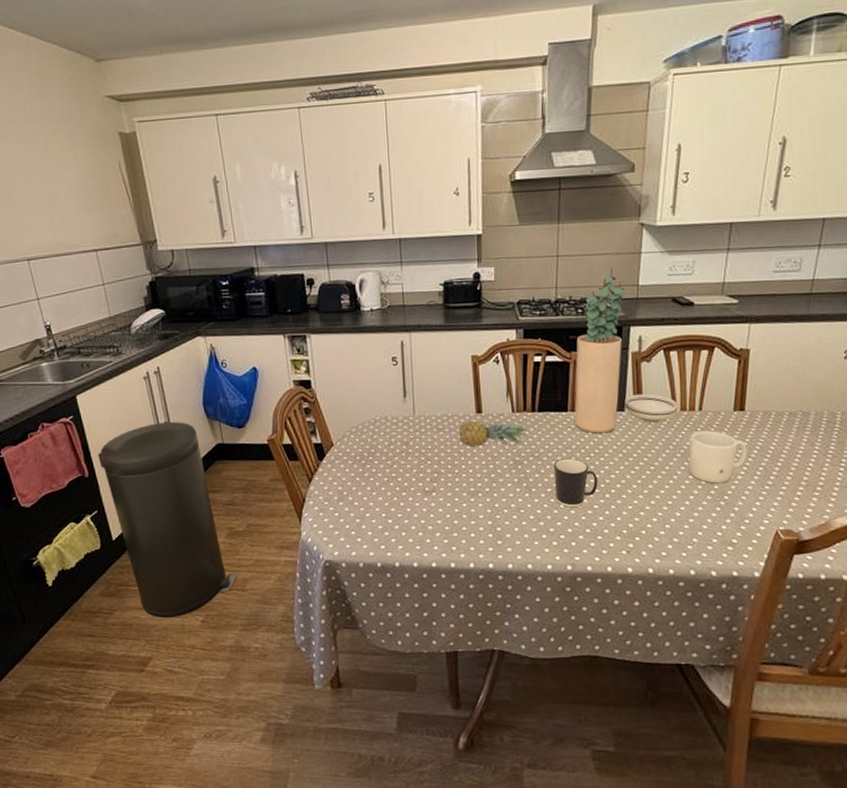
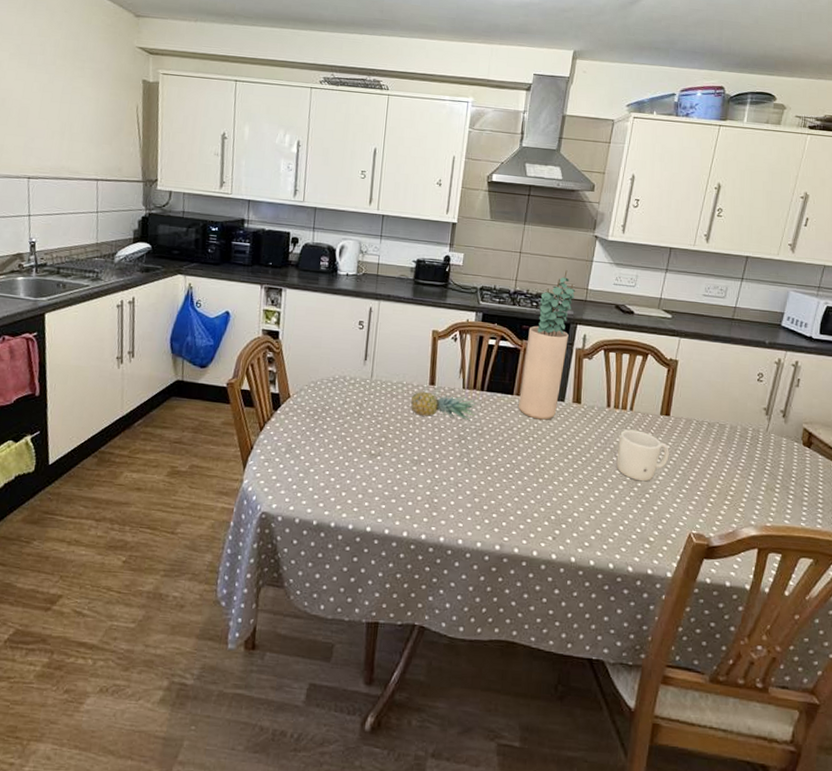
pedal bin: present [98,422,238,618] -> none [53,351,171,554]
mug: present [553,458,598,508] -> none [492,439,533,489]
bowl: present [624,393,678,423] -> none [565,387,612,416]

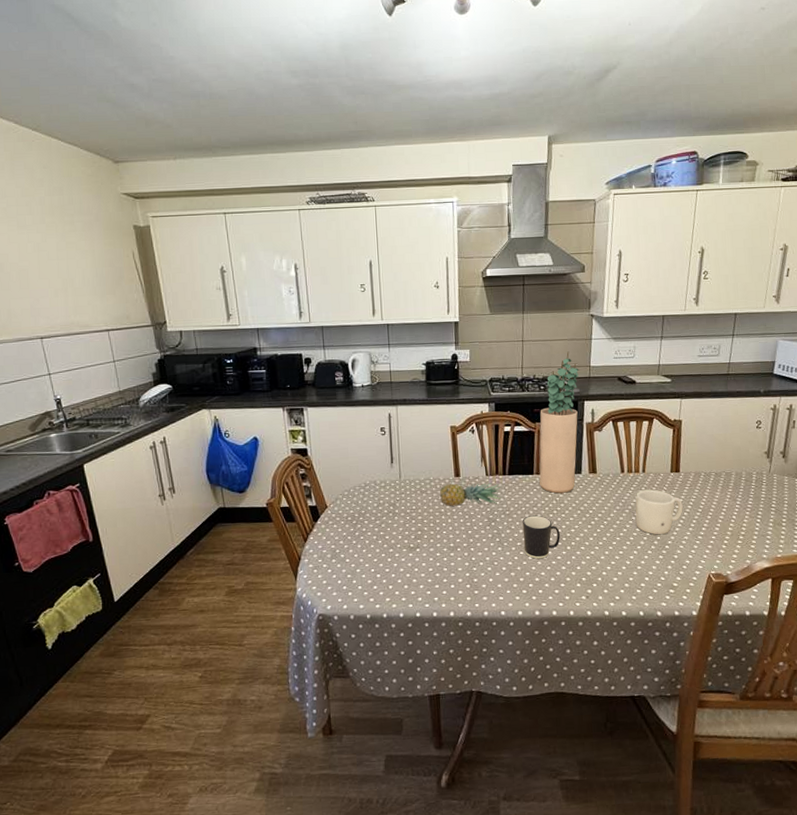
mug: none [492,439,533,489] -> present [522,515,560,559]

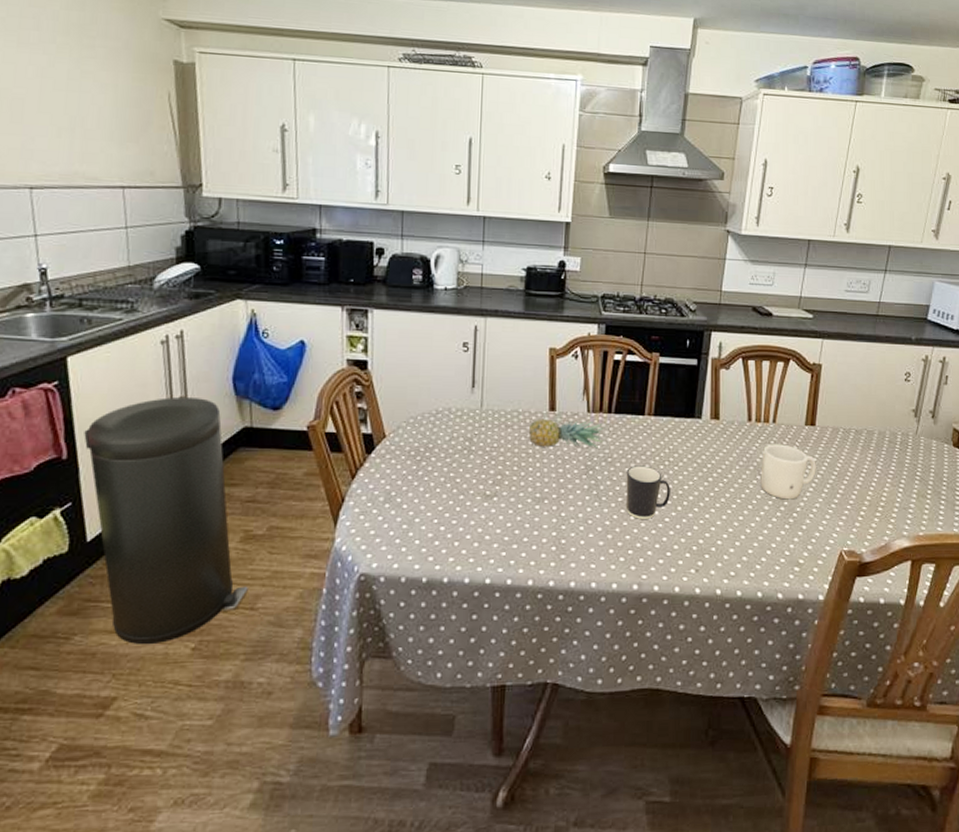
pedal bin: none [103,488,236,676] -> present [84,397,248,644]
vase: present [539,351,579,494] -> none [651,271,709,441]

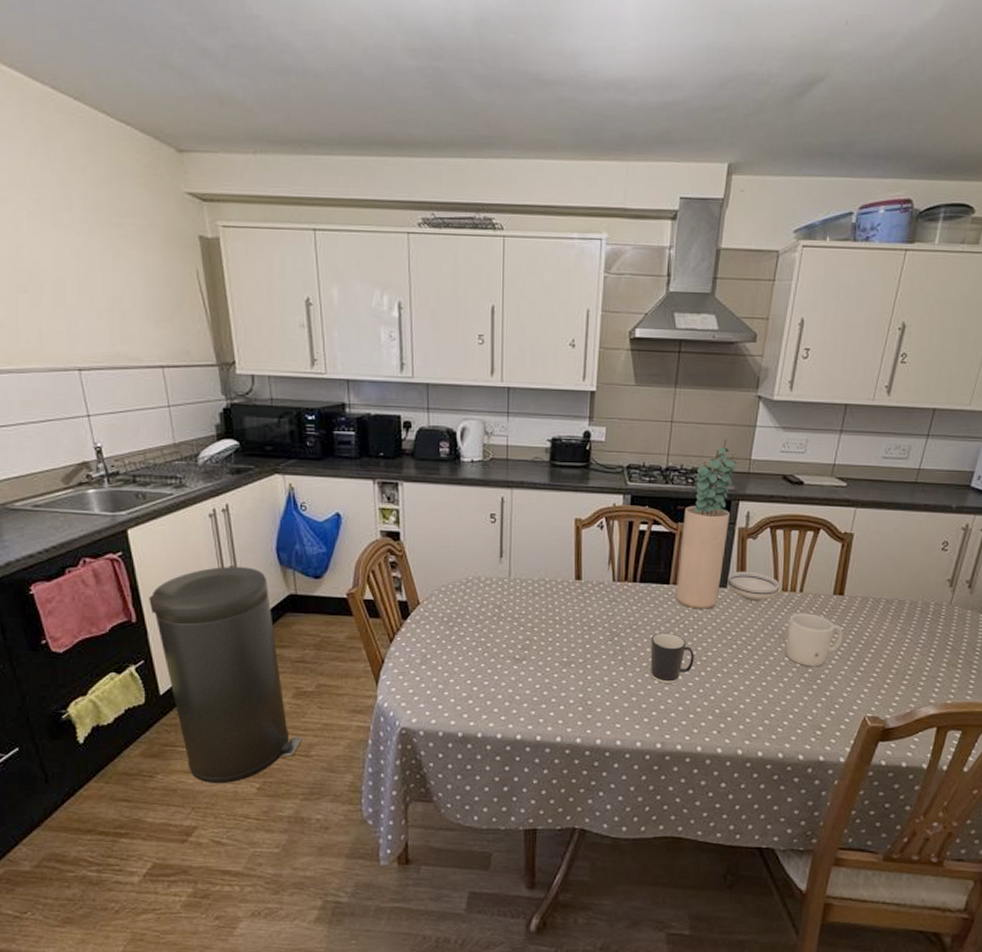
fruit: present [529,418,604,449] -> none [556,587,629,616]
vase: none [651,271,709,441] -> present [676,439,737,609]
bowl: none [702,401,753,433] -> present [727,571,780,602]

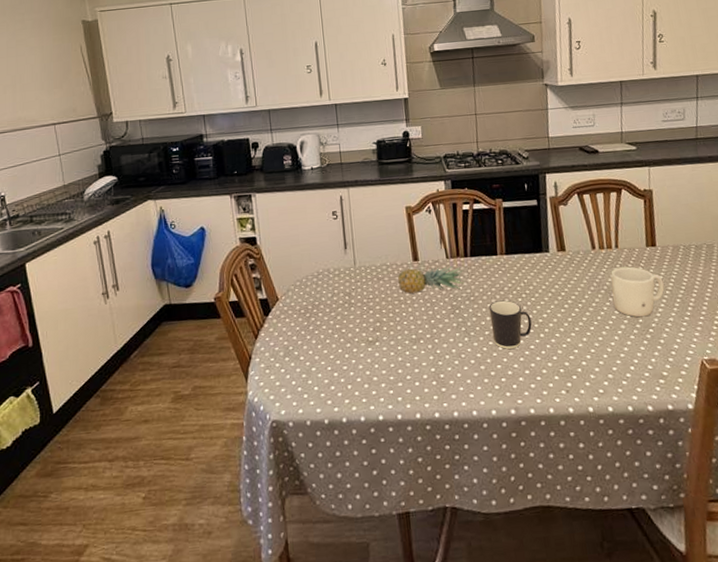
pedal bin: present [149,567,302,783] -> none [43,284,182,498]
fruit: none [556,587,629,616] -> present [398,265,465,294]
vase: present [676,439,737,609] -> none [499,123,544,275]
bowl: present [727,571,780,602] -> none [548,234,597,262]

